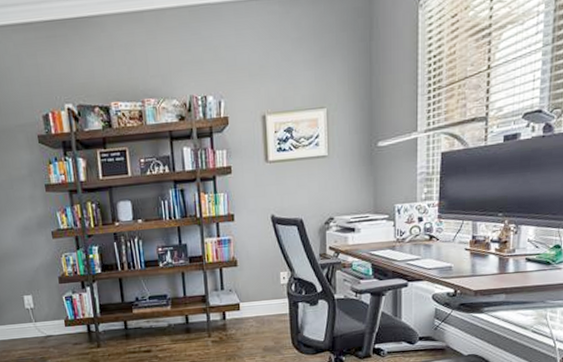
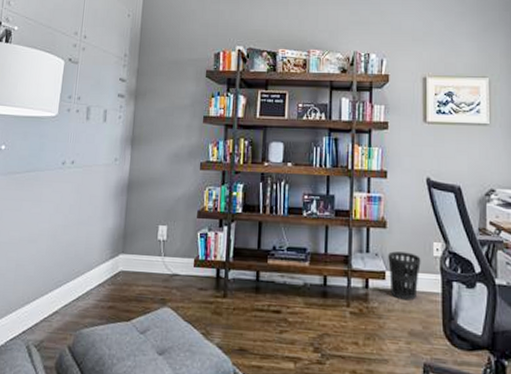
wastebasket: none [241,284,270,324] -> present [388,251,421,301]

